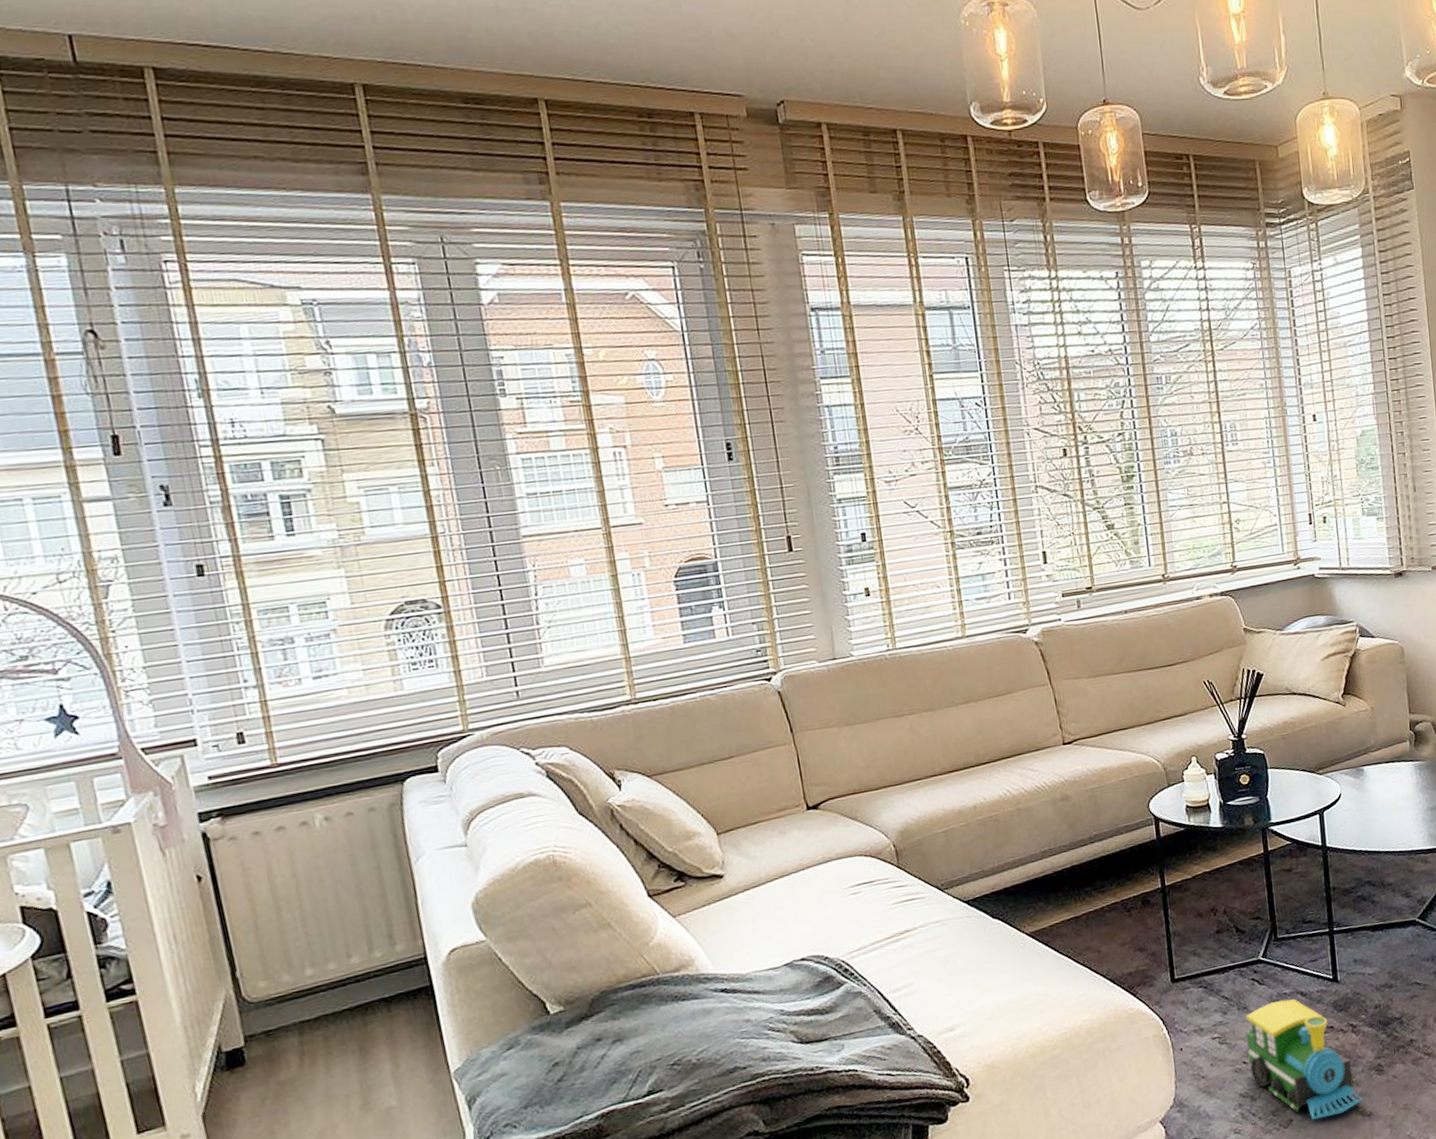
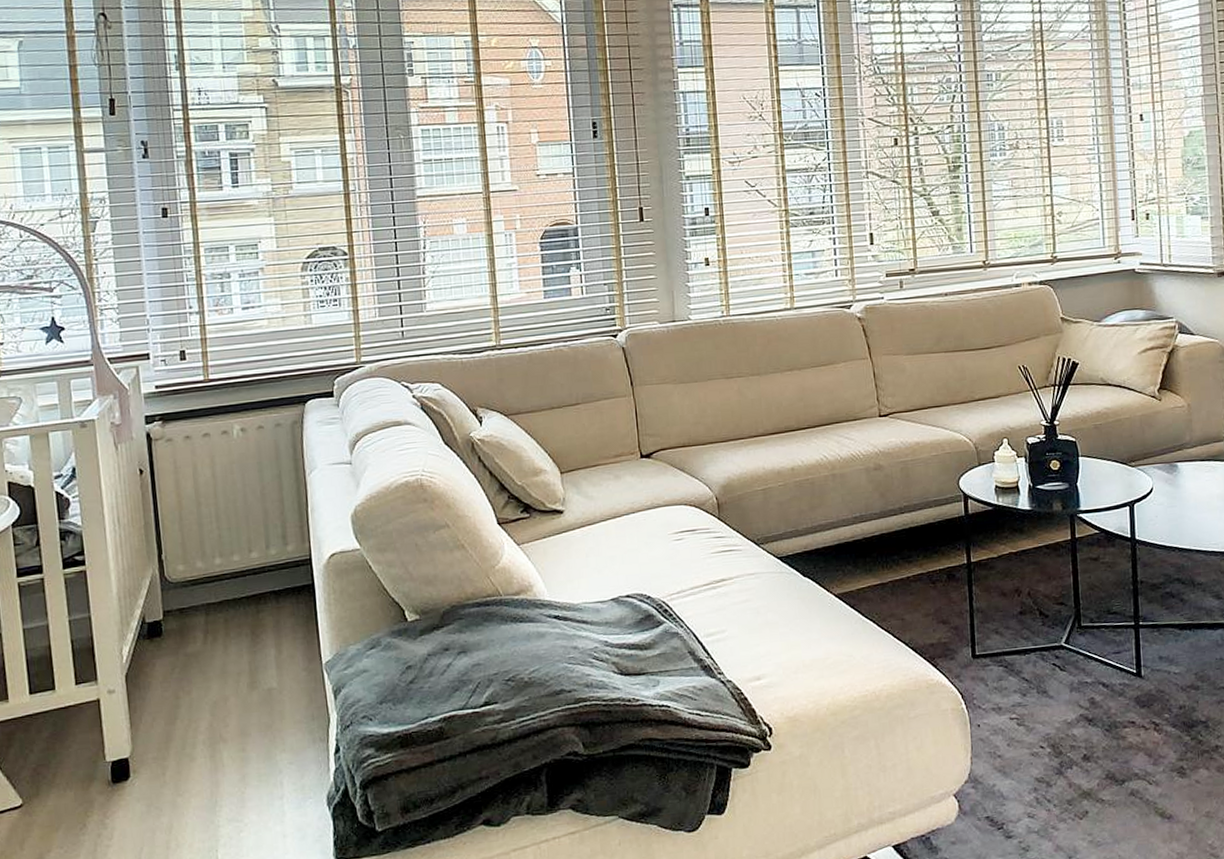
toy train: present [1245,999,1364,1120] -> none [1045,688,1163,815]

